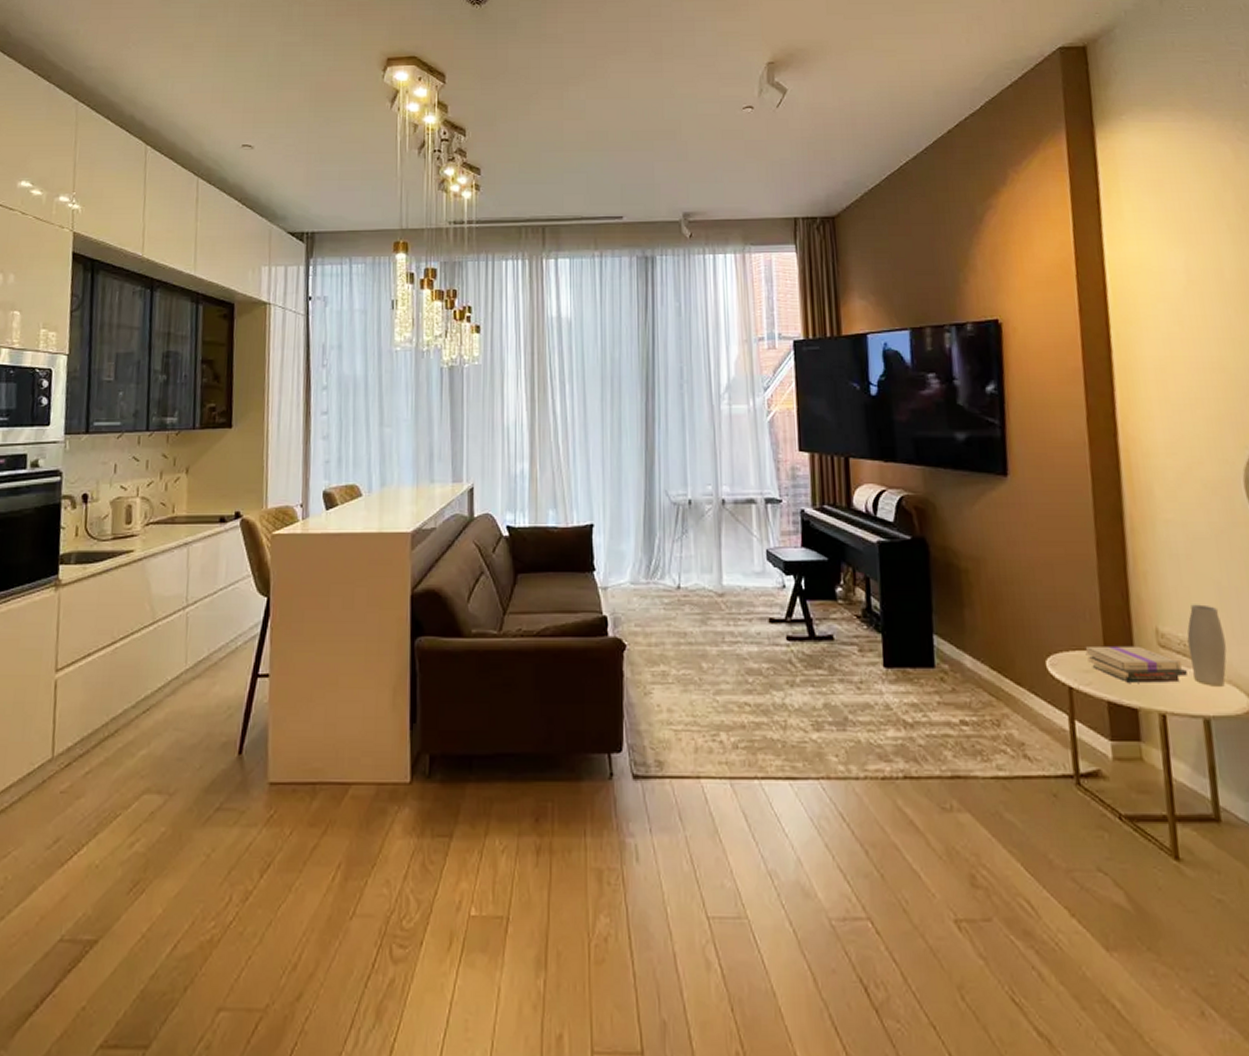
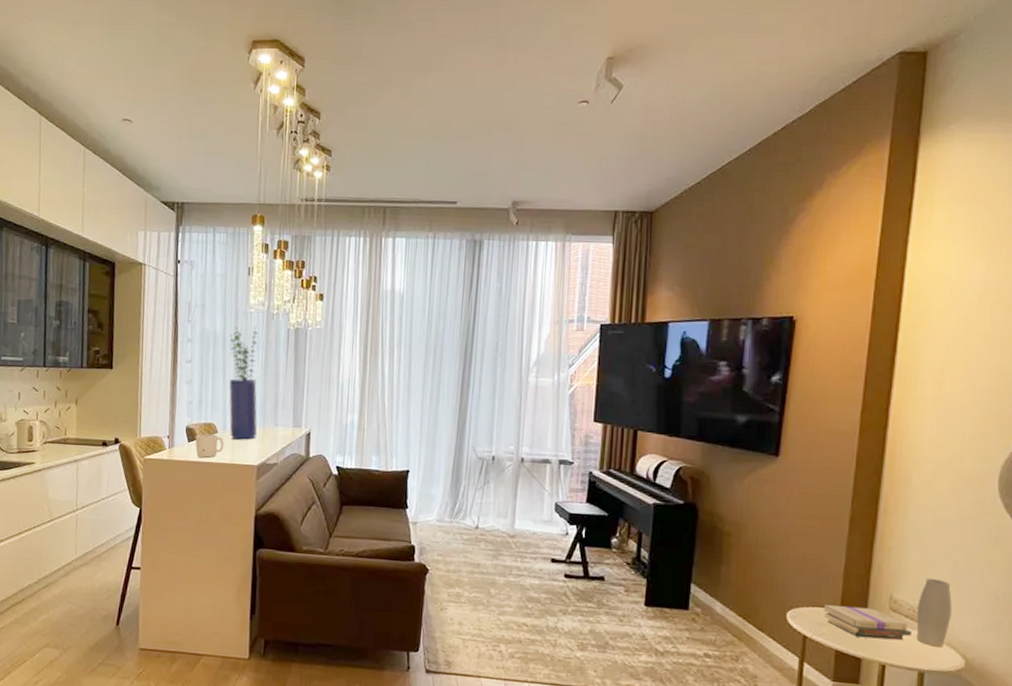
mug: none [334,498,370,527] -> present [195,434,224,458]
vase: none [372,366,410,503] -> present [229,325,258,440]

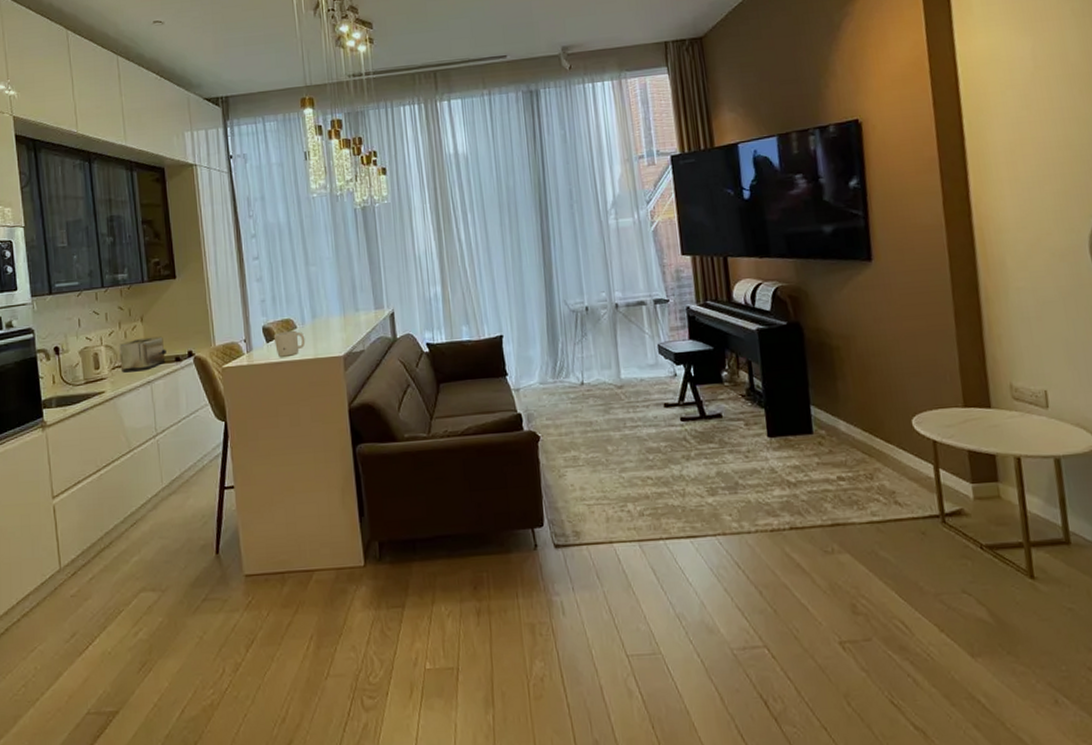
toaster: none [51,419,95,450] -> present [118,336,167,373]
vase: present [229,325,258,440] -> none [295,210,339,332]
books: present [823,605,911,641] -> none [946,400,1039,433]
vase: present [916,578,952,649] -> none [1038,359,1075,431]

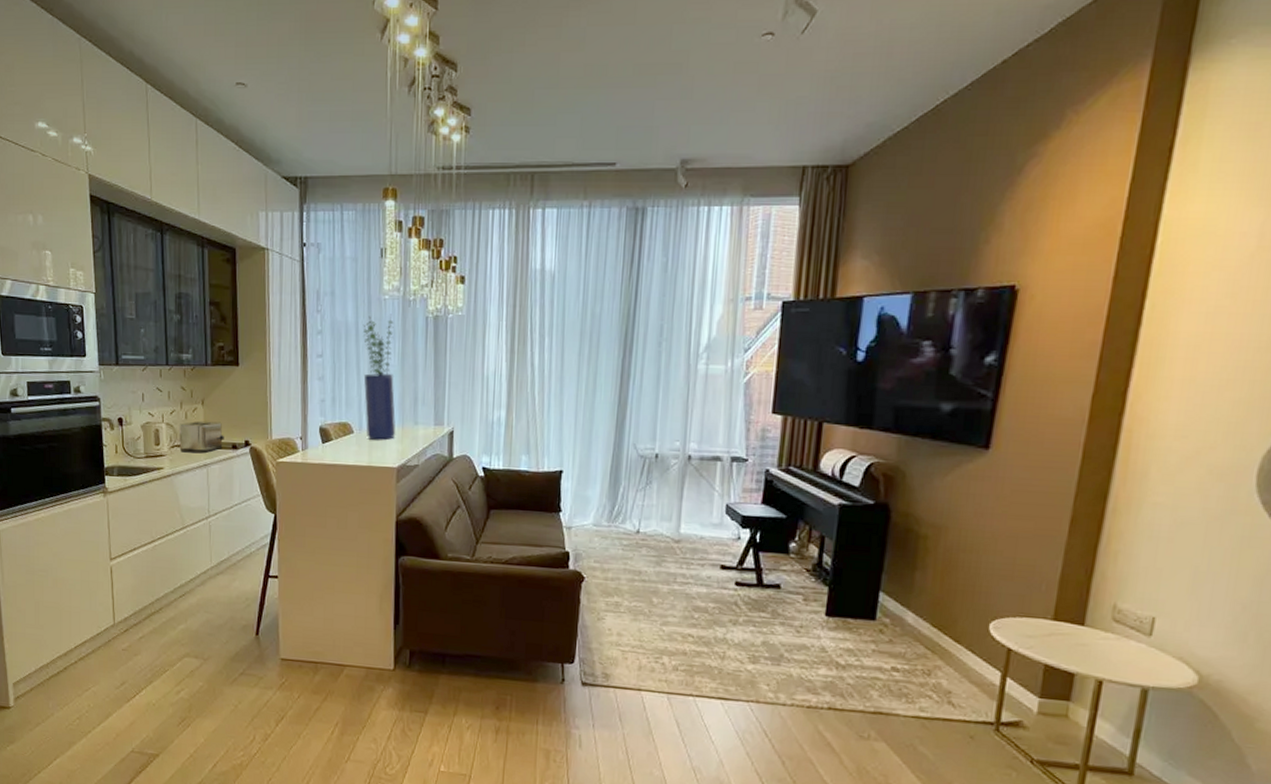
mug: present [273,330,306,357] -> none [329,434,361,460]
vase: none [295,210,339,332] -> present [363,314,396,440]

